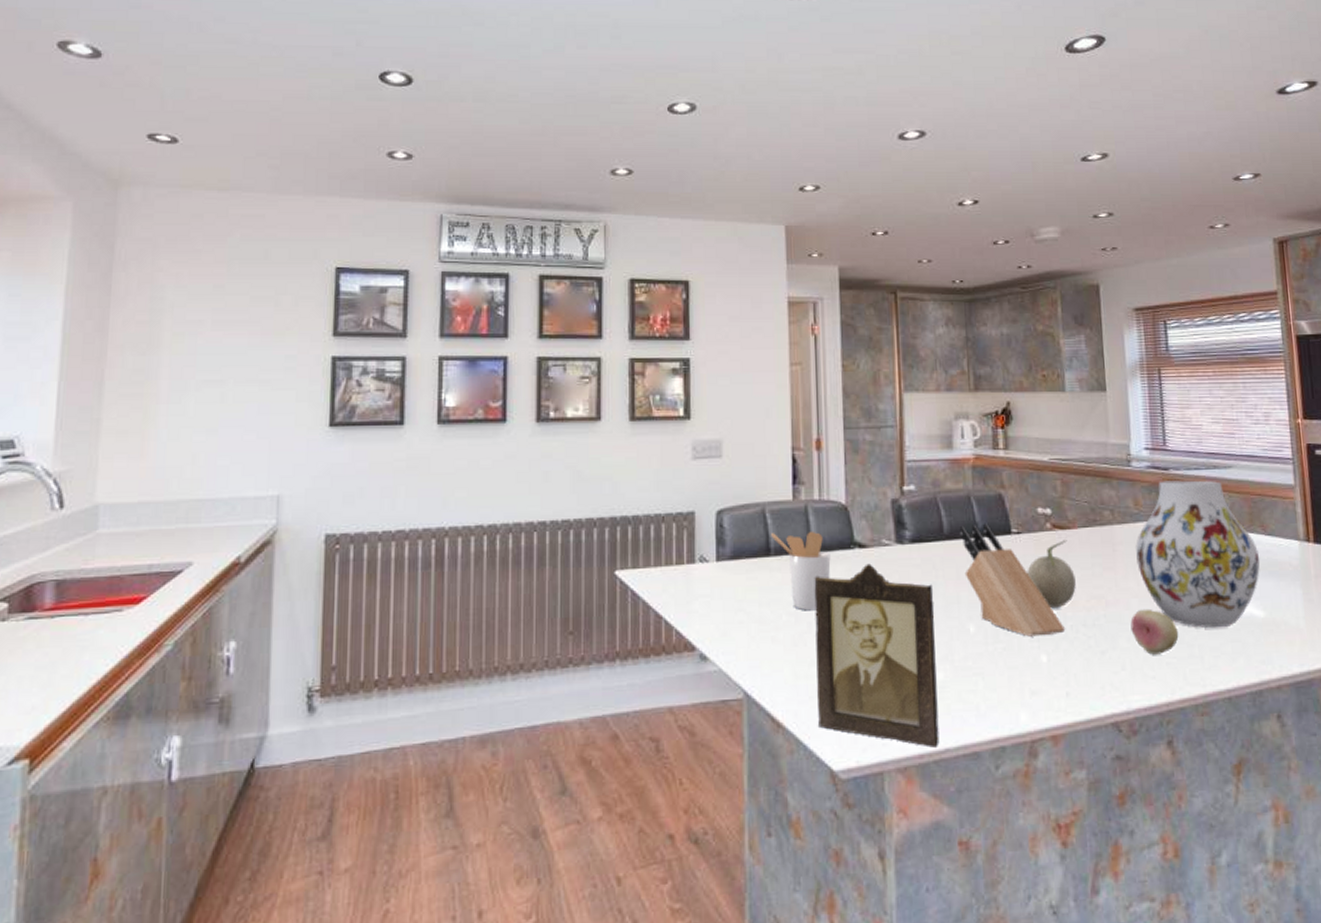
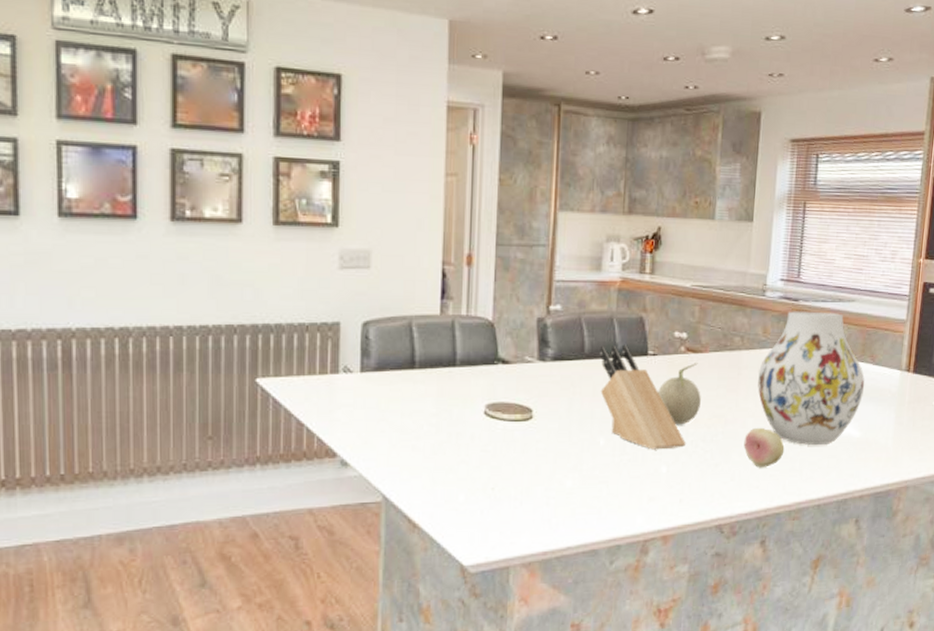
utensil holder: present [771,532,831,611] -> none [417,346,474,422]
photo frame: present [814,563,940,749] -> none [452,379,570,547]

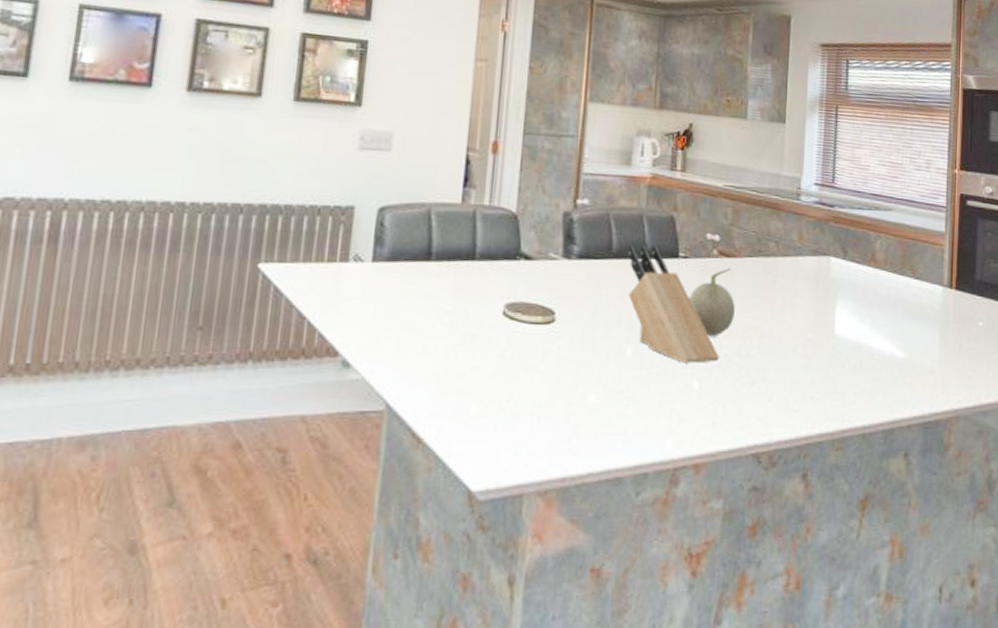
fruit: present [743,427,785,468] -> none [781,342,825,389]
vase: present [758,311,865,446] -> none [794,217,907,366]

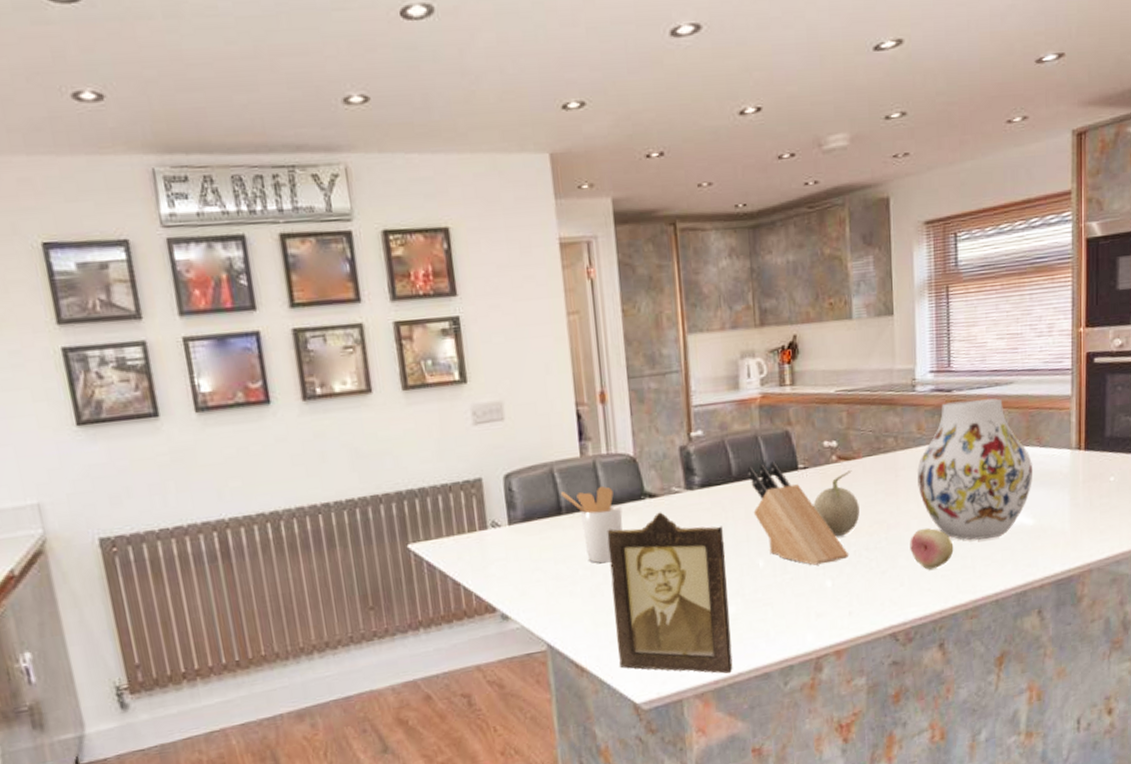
utensil holder: none [434,236,495,322] -> present [561,486,623,563]
photo frame: none [461,276,595,473] -> present [607,512,733,674]
fruit: none [781,342,825,389] -> present [910,528,954,570]
vase: none [794,217,907,366] -> present [917,398,1034,540]

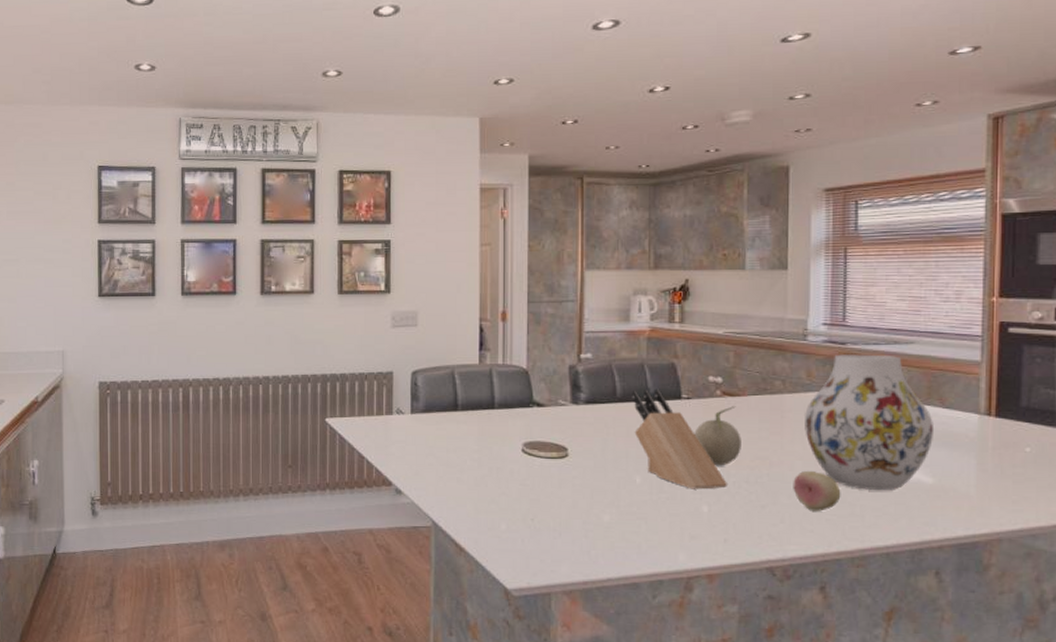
utensil holder: present [561,486,623,563] -> none [459,392,511,458]
photo frame: present [607,512,733,674] -> none [494,420,604,578]

